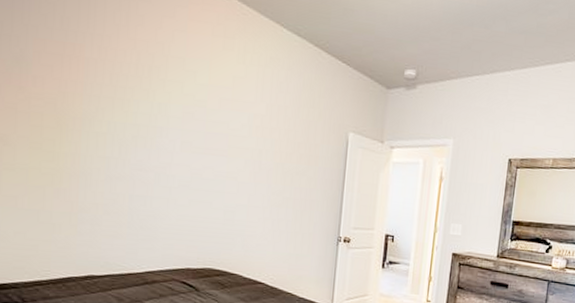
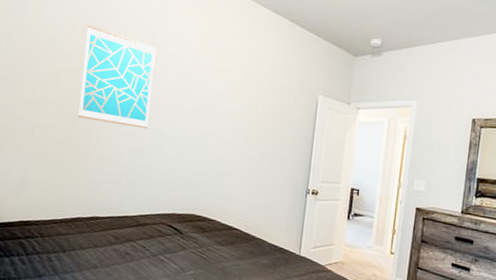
wall art: none [60,41,155,171] -> present [78,25,156,129]

